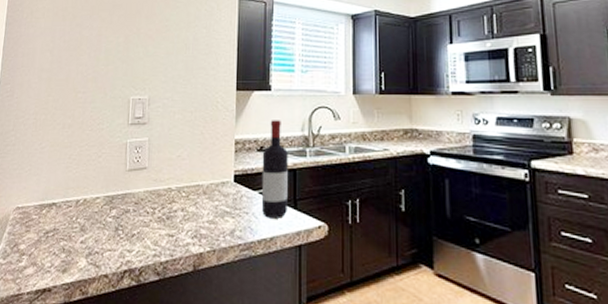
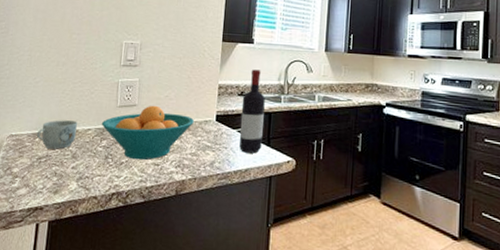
mug: none [43,188,85,222] -> present [36,120,77,150]
fruit bowl: none [110,167,211,231] -> present [101,105,195,160]

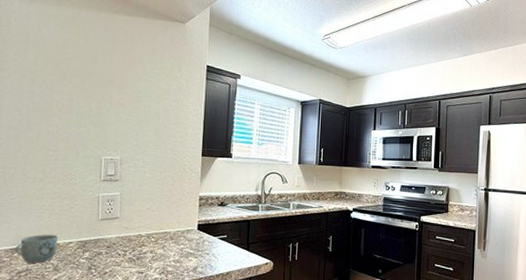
fruit bowl: present [101,105,195,160] -> none [83,217,177,269]
wine bottle: present [239,69,265,154] -> none [220,181,244,258]

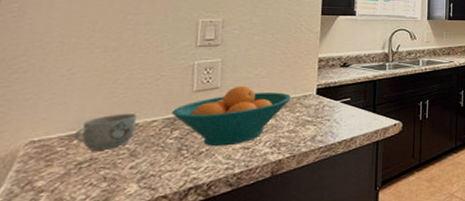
fruit bowl: none [83,217,177,269] -> present [171,85,292,147]

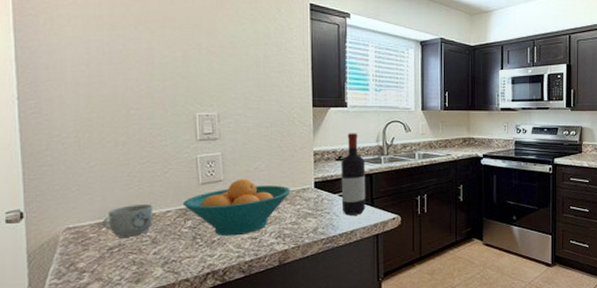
wine bottle: none [343,40,369,122] -> present [341,133,365,216]

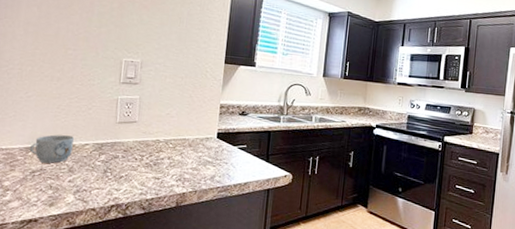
fruit bowl: present [182,178,292,237] -> none [99,122,196,174]
wine bottle: present [341,133,365,216] -> none [239,91,265,169]

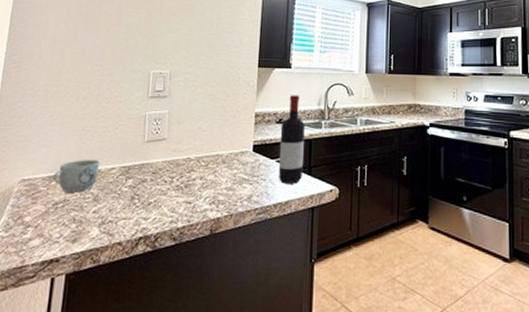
wine bottle: none [239,91,265,169] -> present [278,95,305,184]

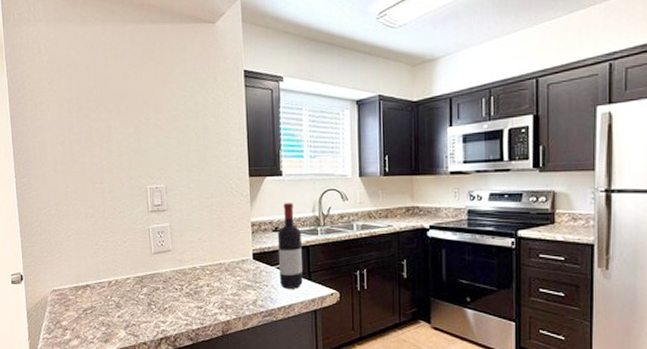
mug: present [52,160,99,193] -> none [78,271,116,300]

